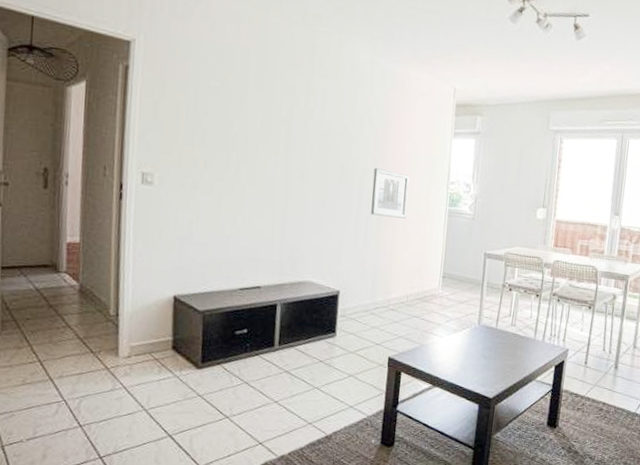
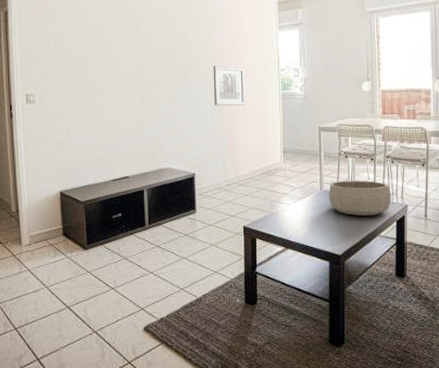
decorative bowl: none [486,315,553,358] -> present [328,180,391,216]

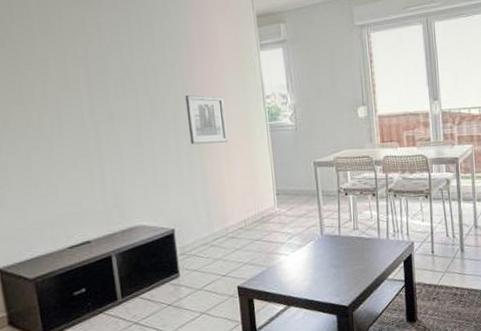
decorative bowl: present [328,180,391,216] -> none [330,219,397,260]

